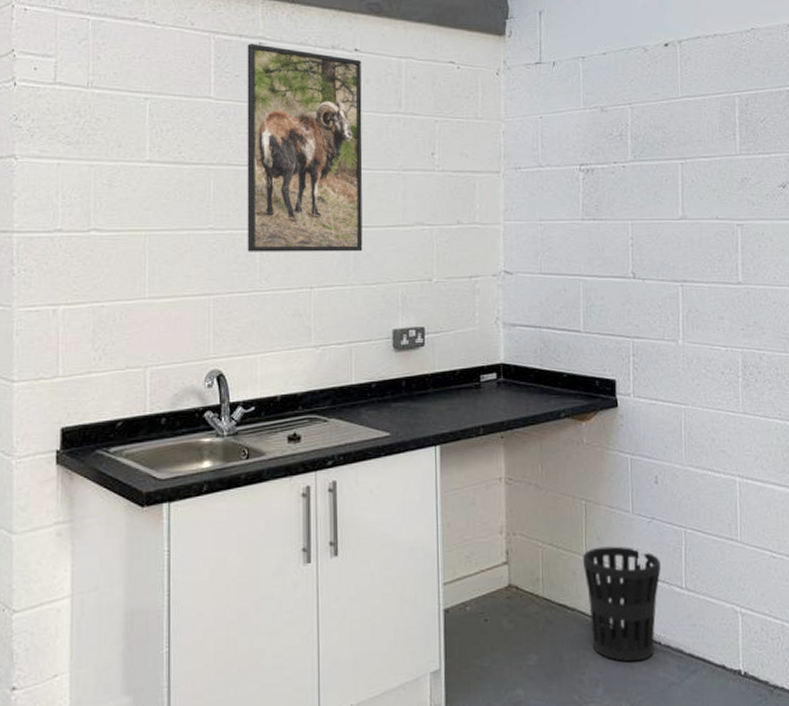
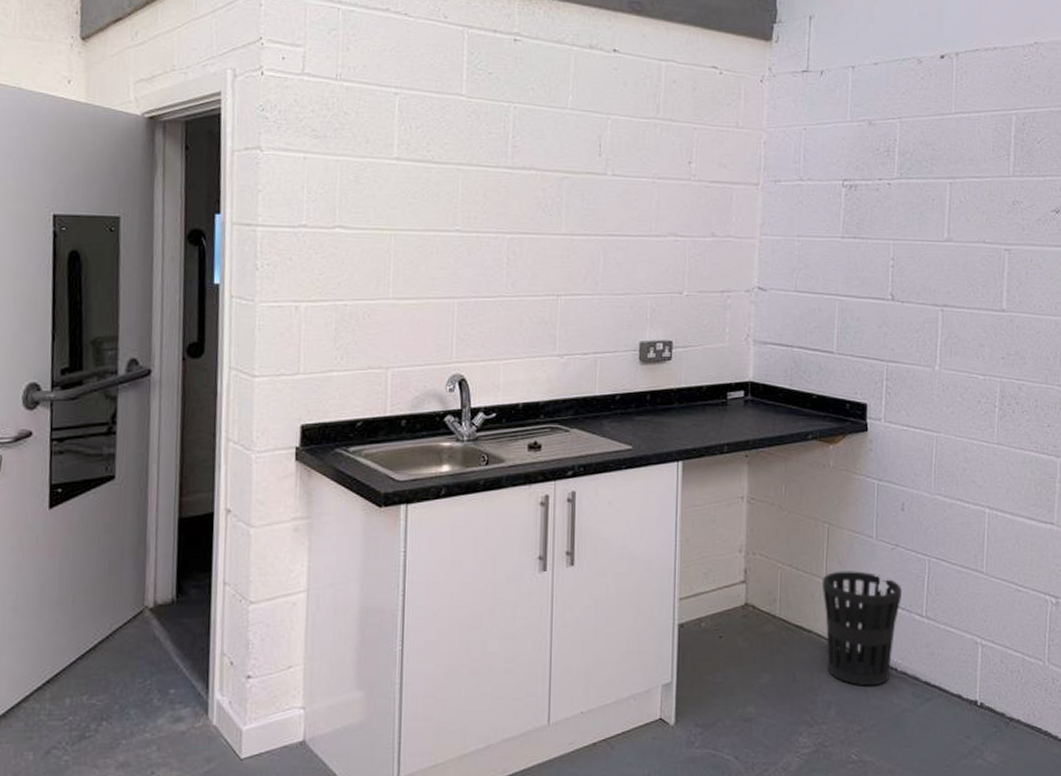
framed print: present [247,44,363,252] -> none [494,40,619,261]

